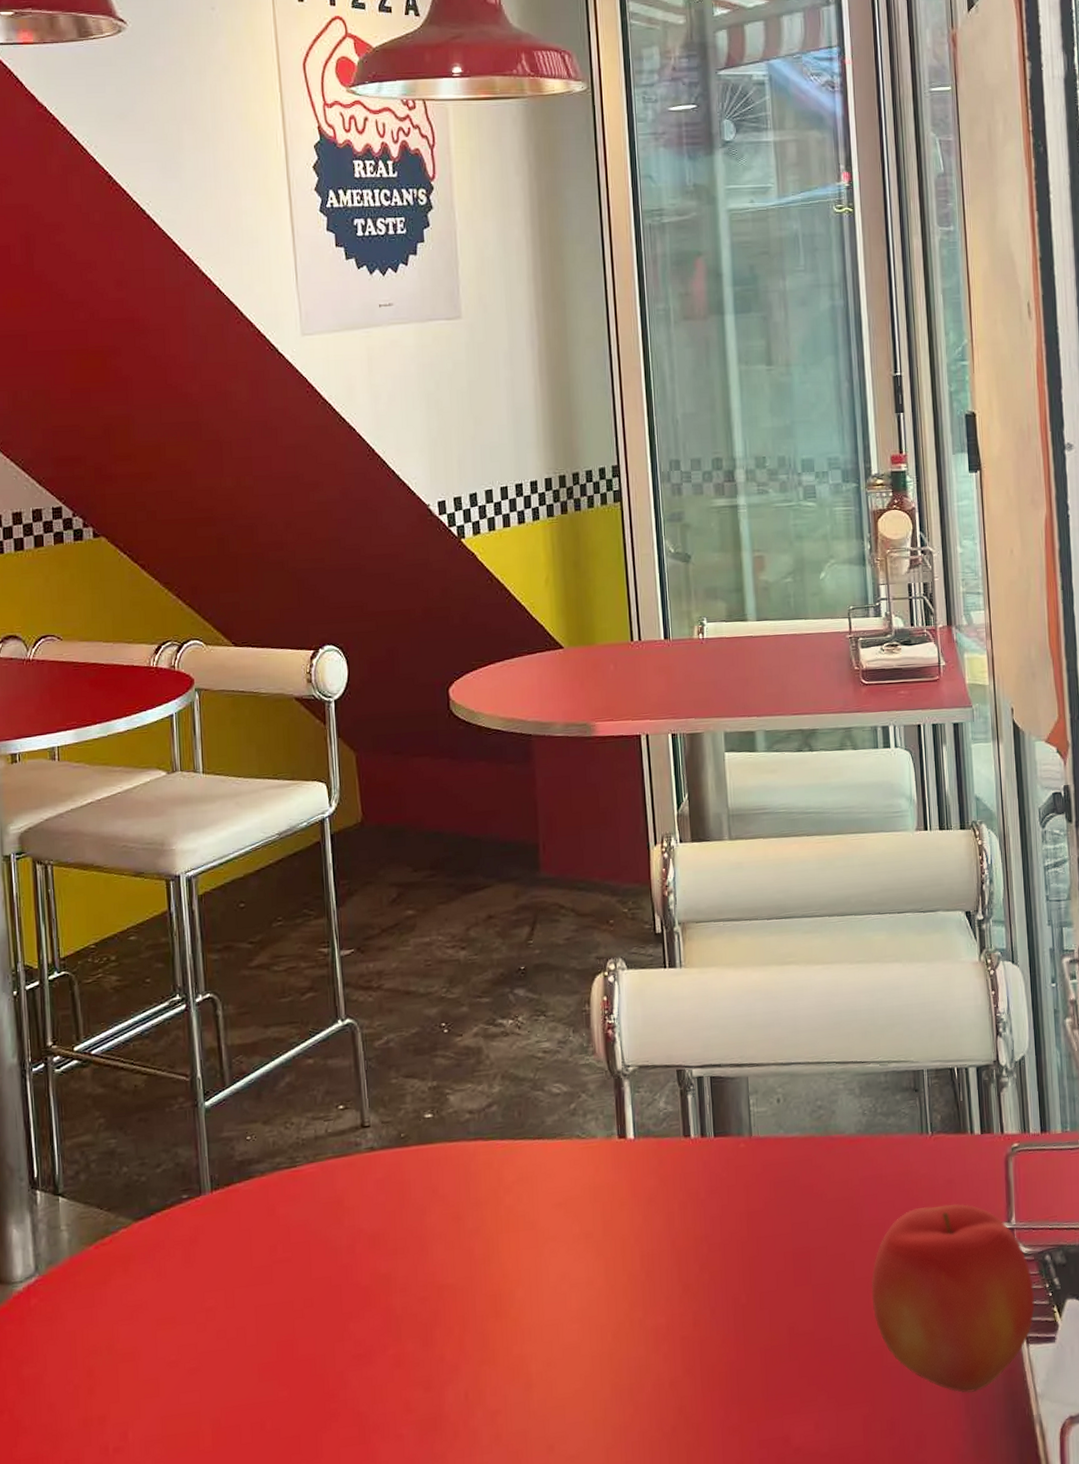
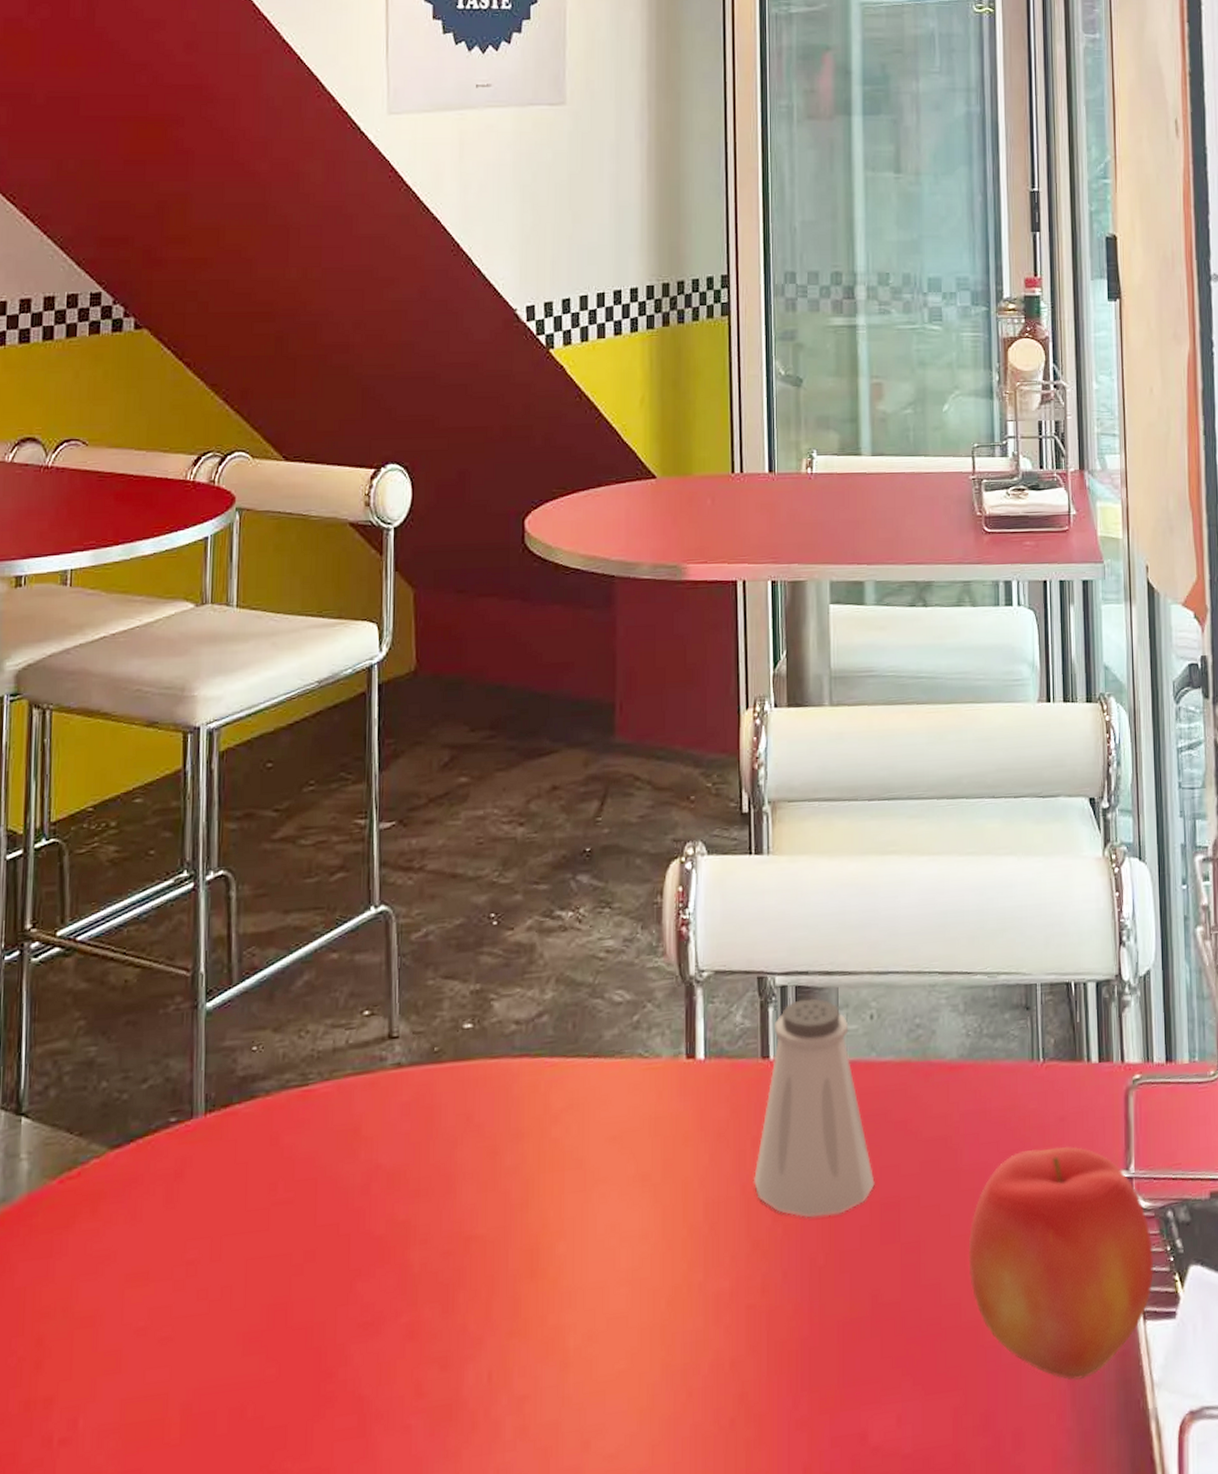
saltshaker: none [681,1086,787,1266] -> present [753,998,875,1218]

